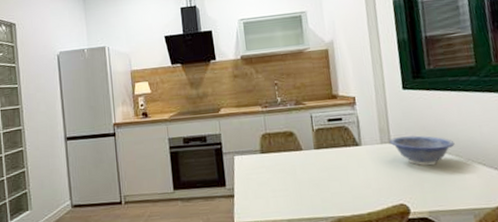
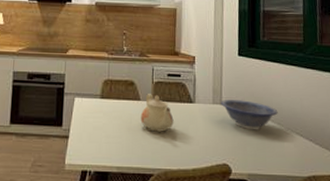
teapot: none [304,141,341,180] -> present [140,94,174,132]

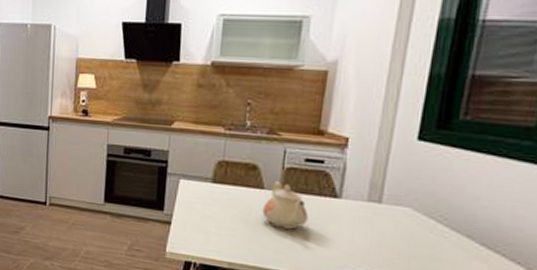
decorative bowl: present [221,100,278,130] -> none [379,197,470,241]

